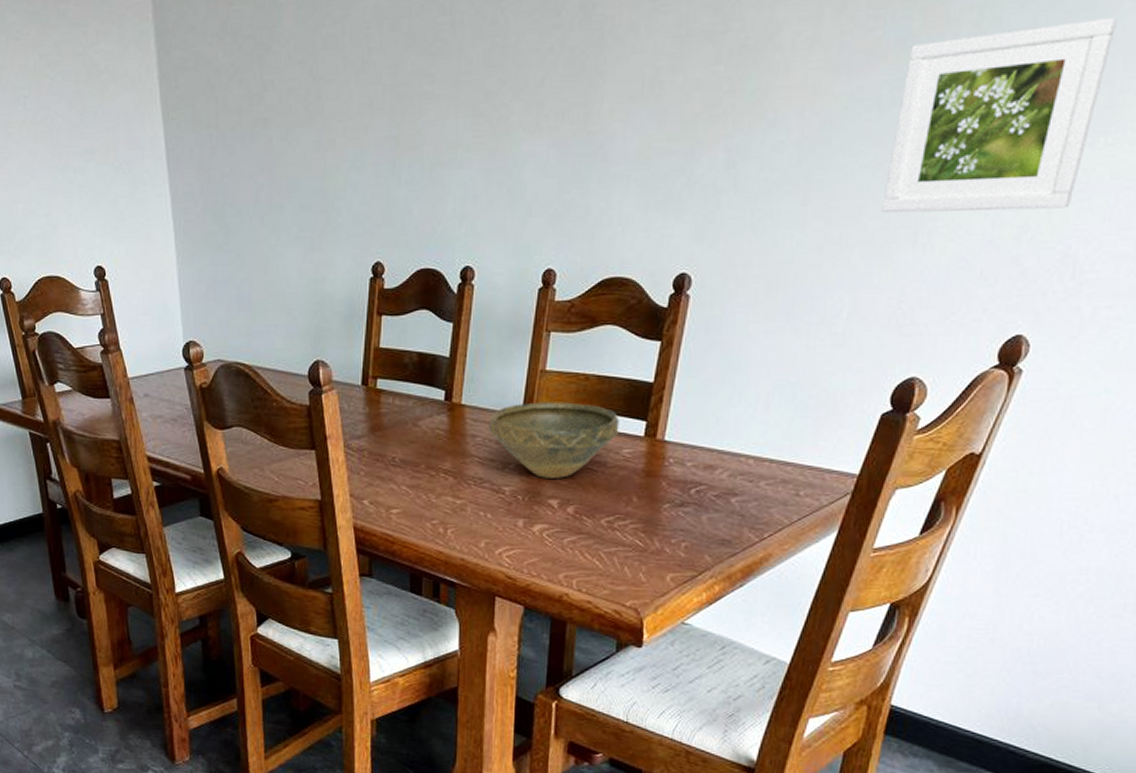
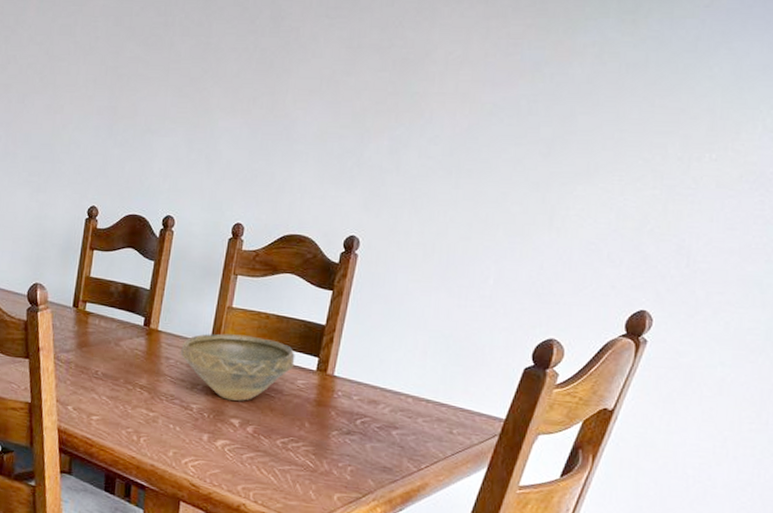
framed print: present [881,17,1117,213] -> none [522,59,715,208]

